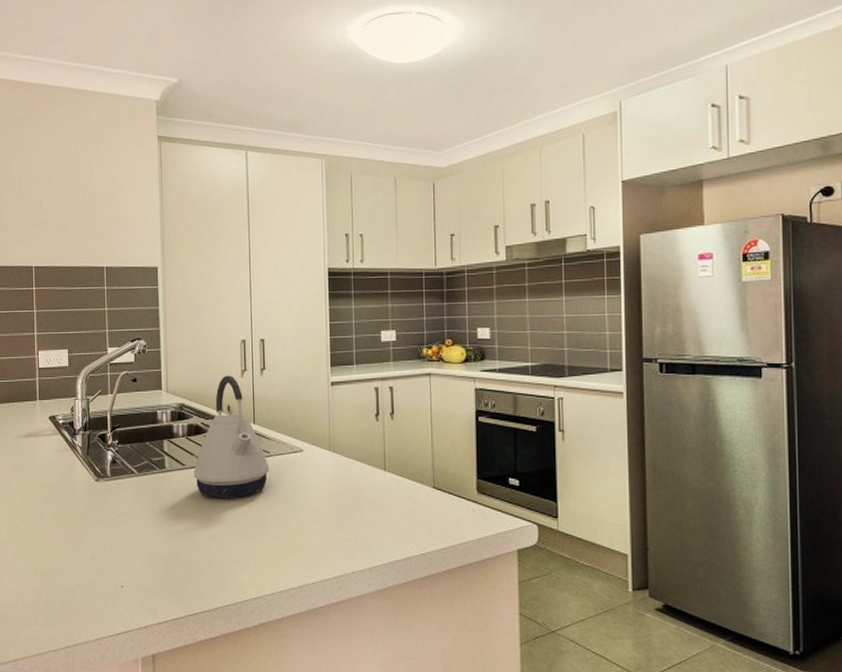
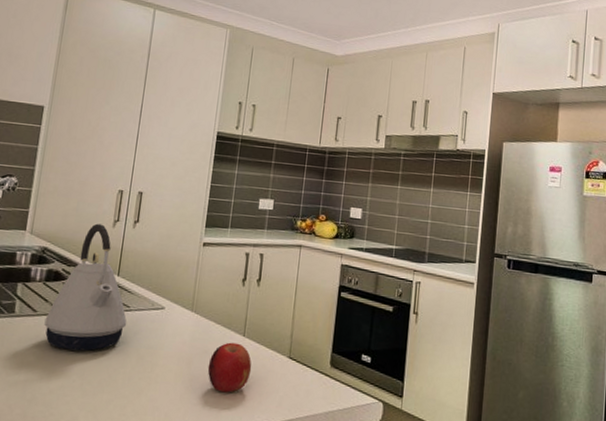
fruit: none [354,478,398,527] -> present [207,342,252,393]

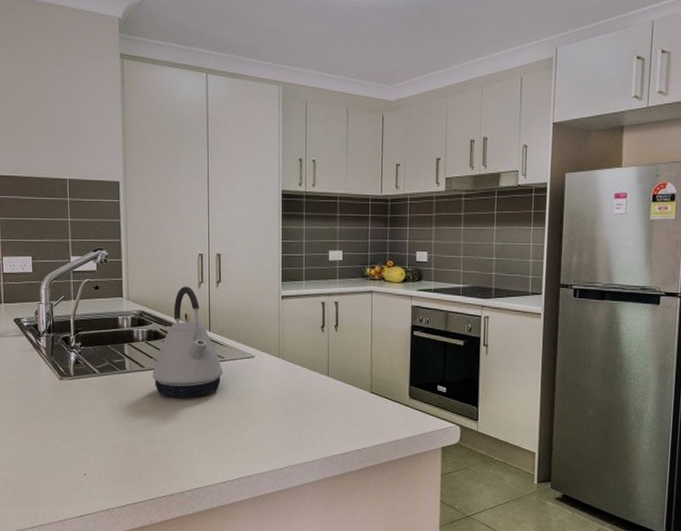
fruit: present [207,342,252,393] -> none [299,382,338,426]

